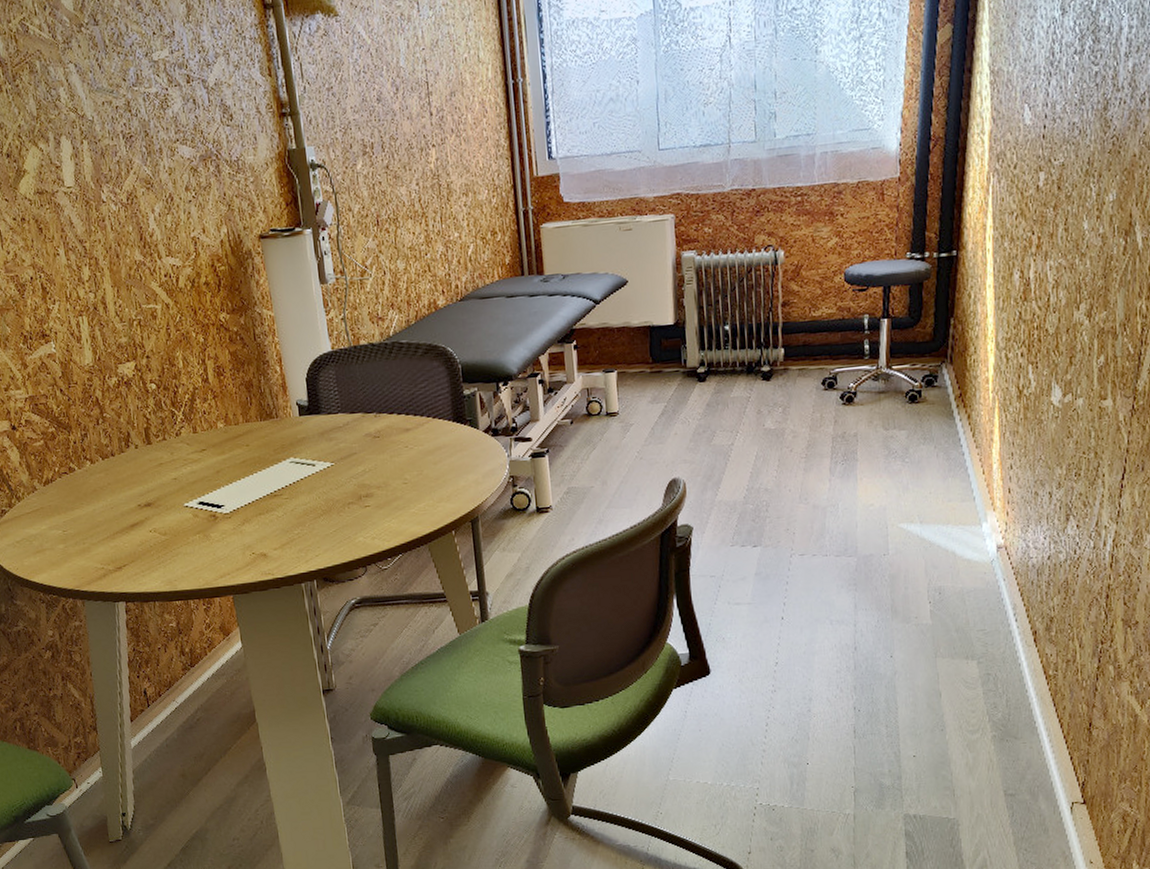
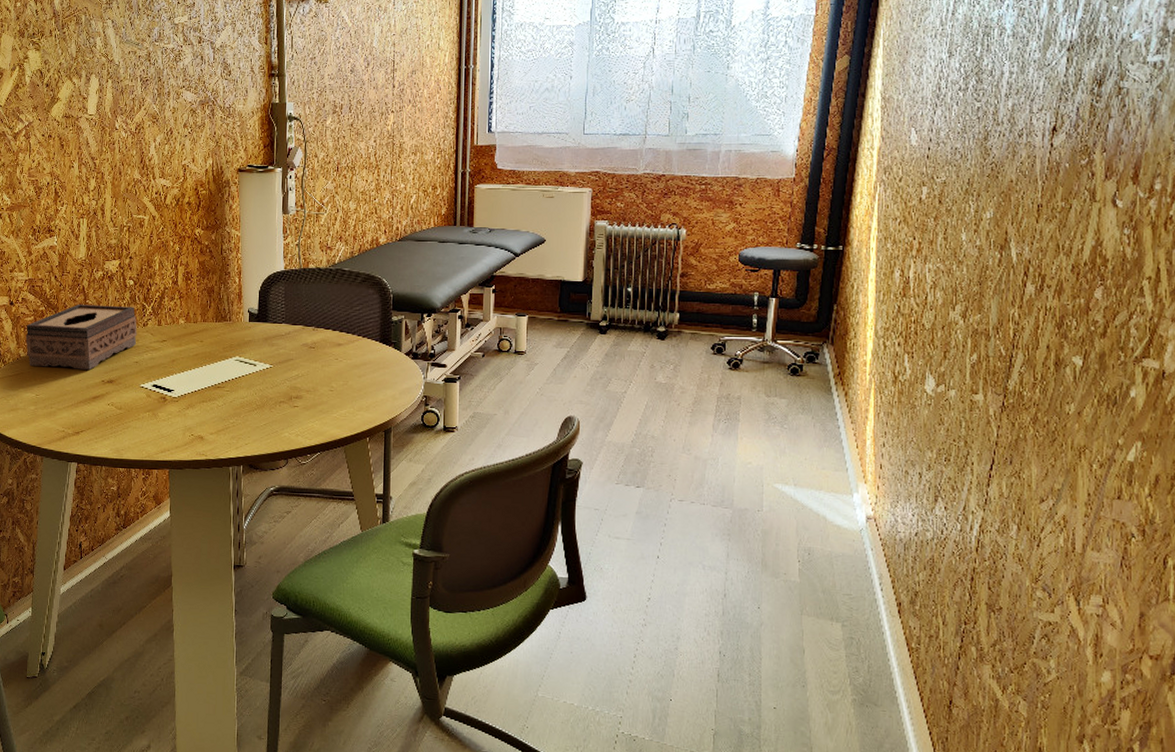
tissue box: none [36,415,171,498] -> present [25,305,137,370]

